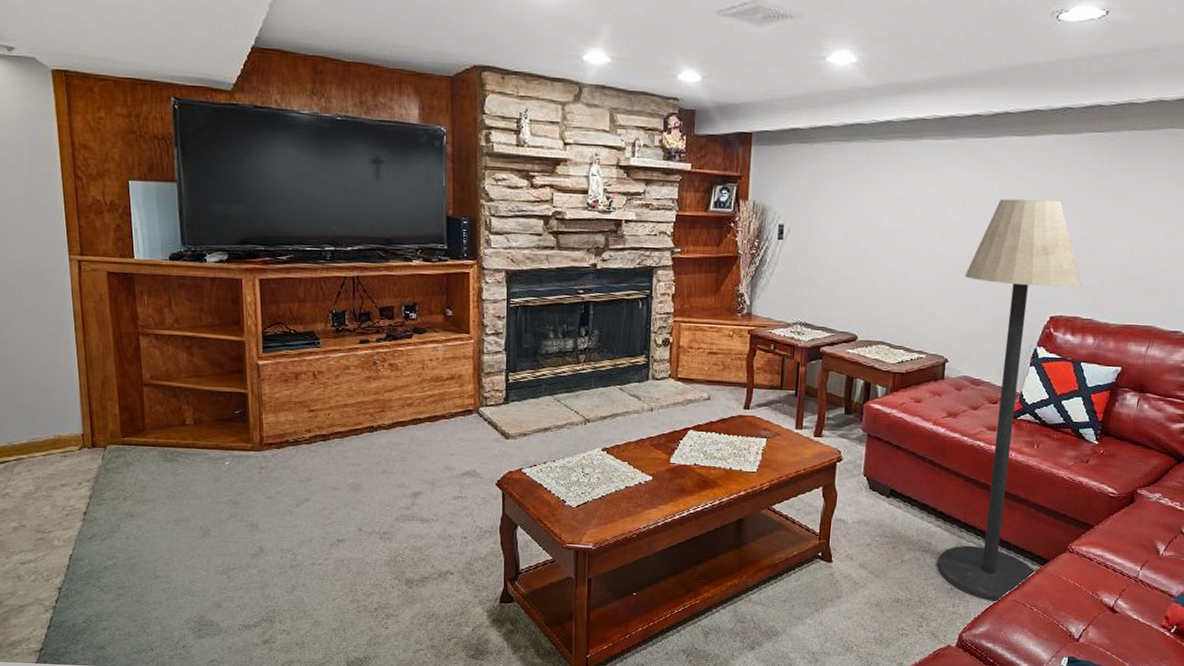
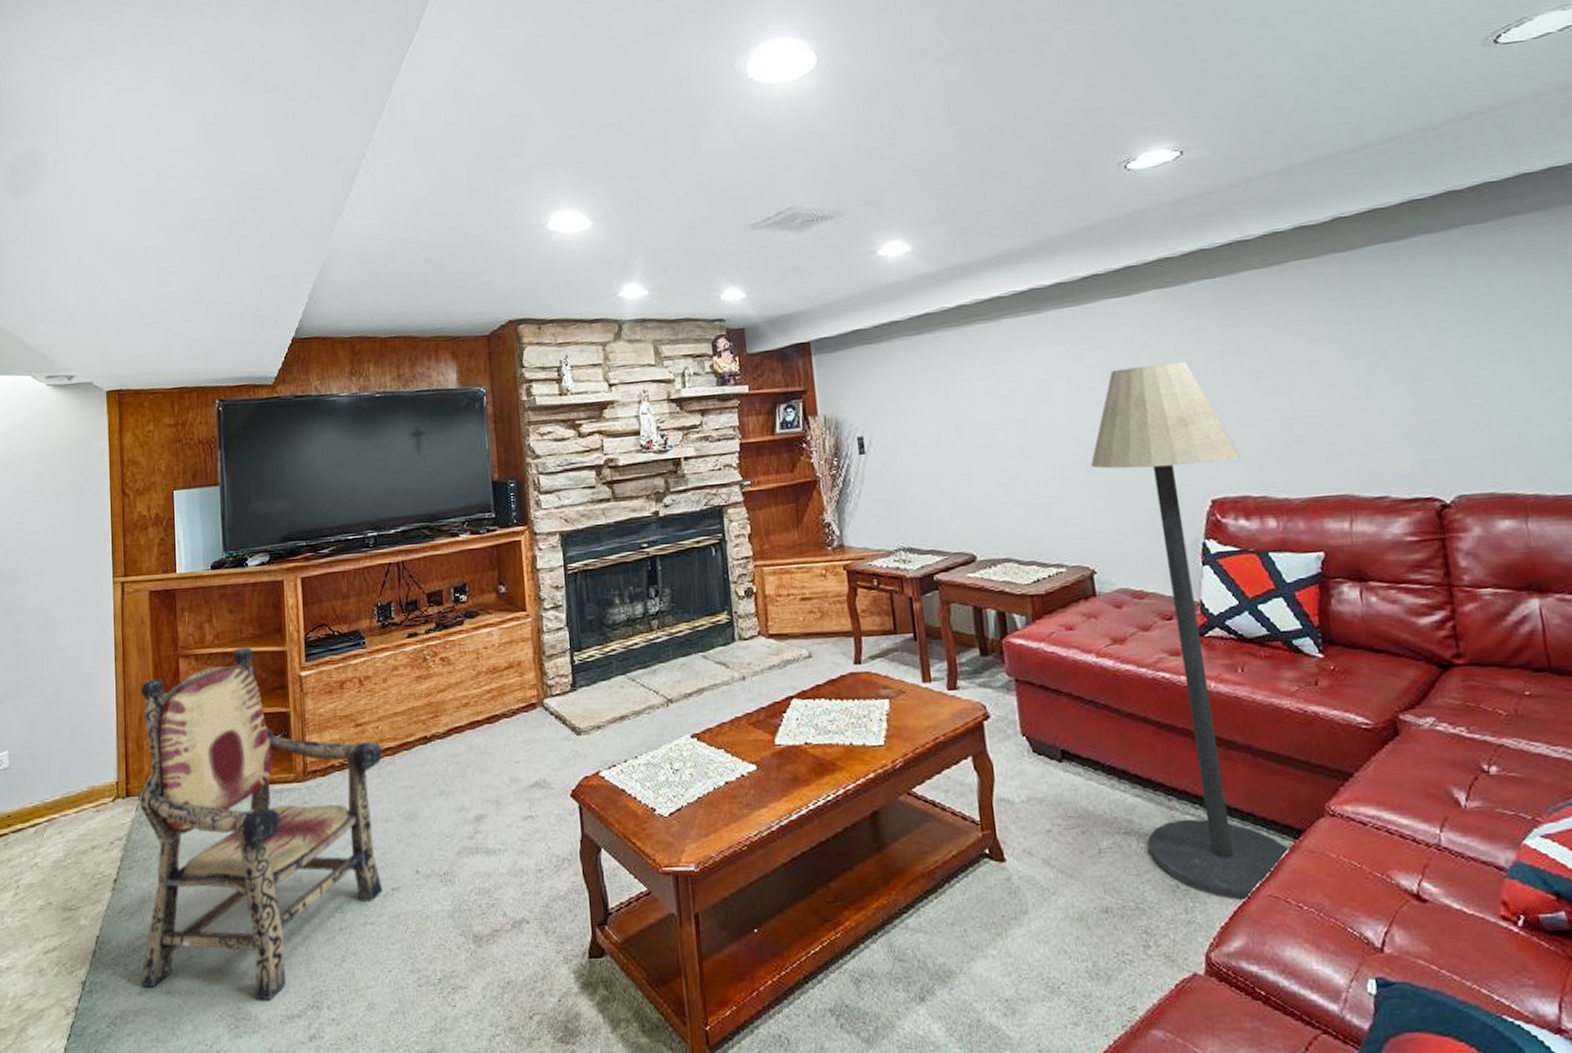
armchair: none [102,333,333,613] -> present [138,647,383,1000]

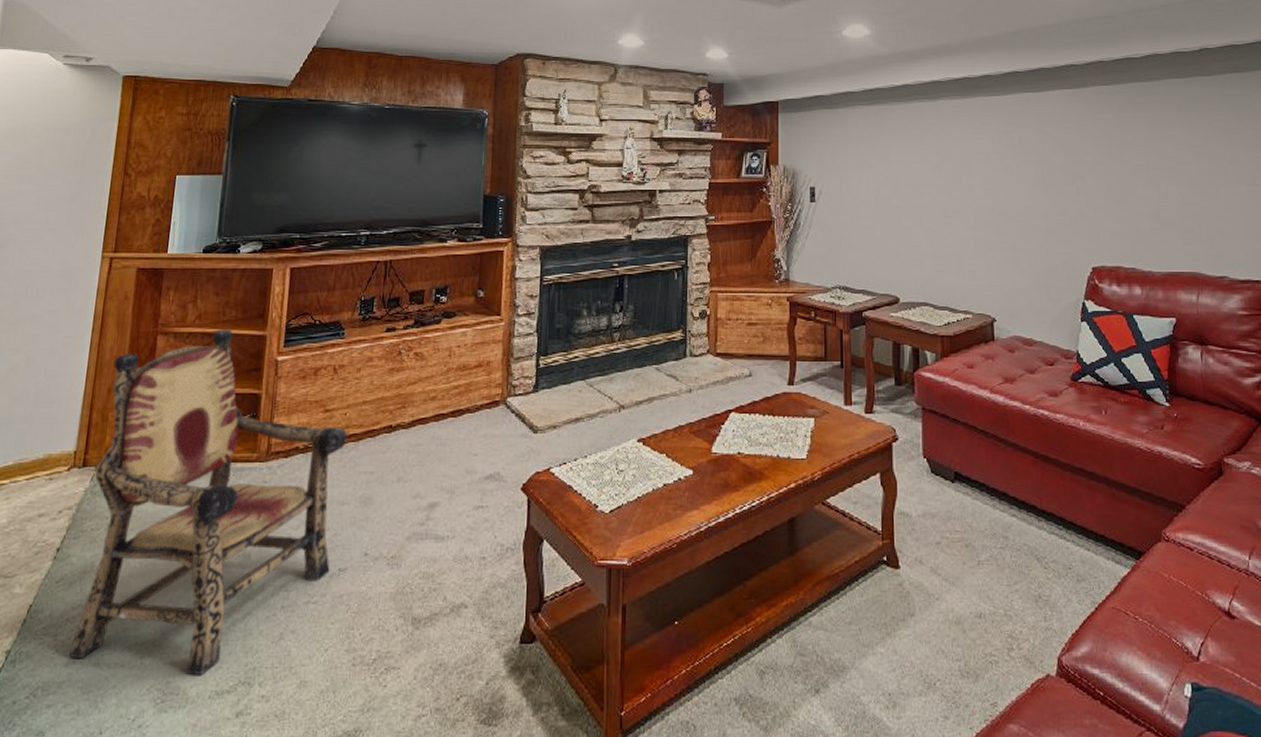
floor lamp: present [1090,362,1291,901] -> none [999,150,1133,612]

